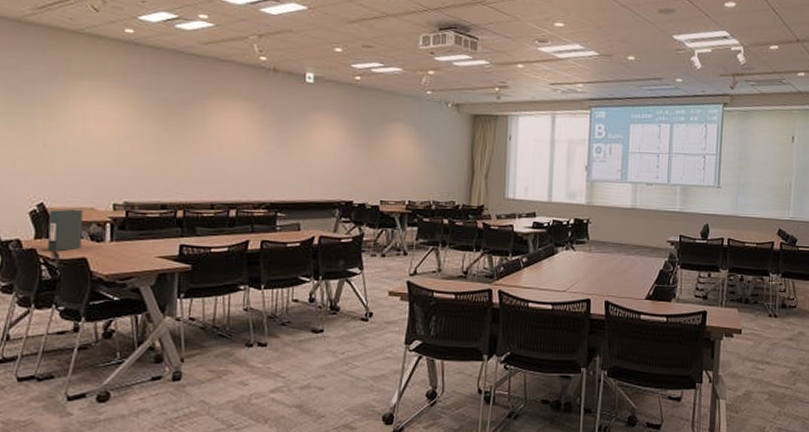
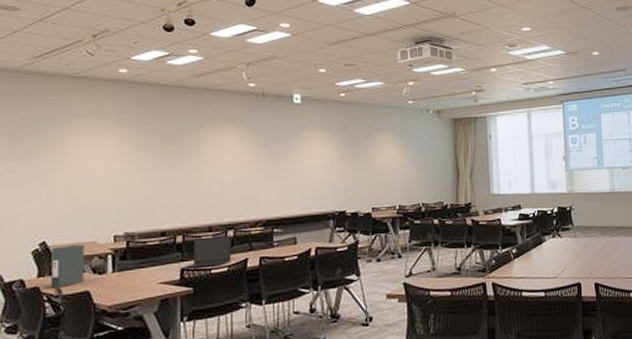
laptop: none [179,214,233,246] -> present [180,235,232,270]

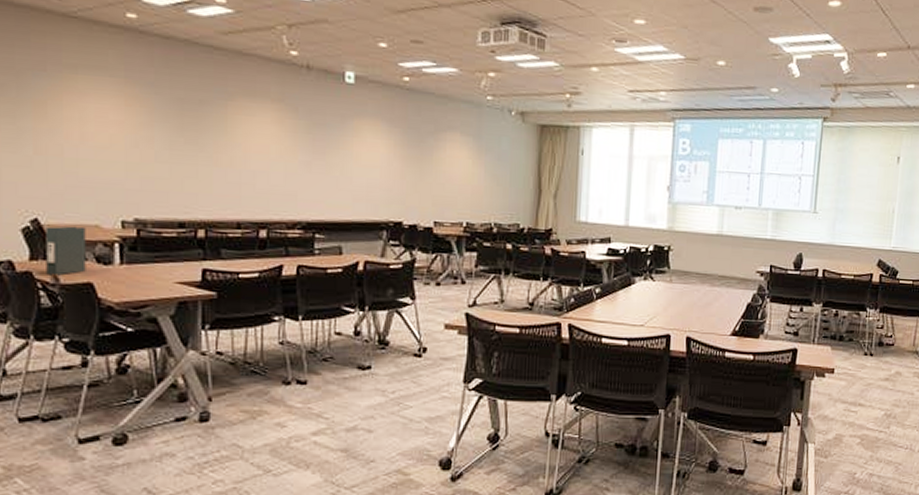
laptop: present [180,235,232,270] -> none [202,235,264,271]

